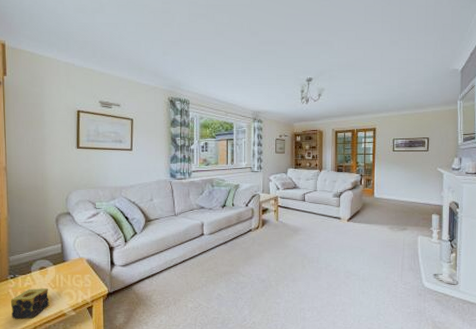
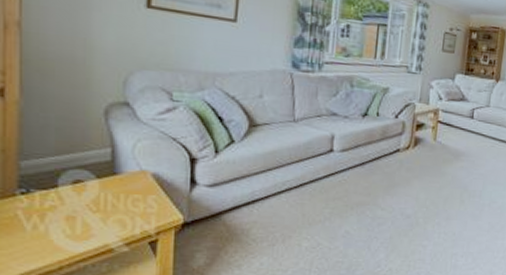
candle: present [11,288,50,319] -> none [20,211,87,255]

